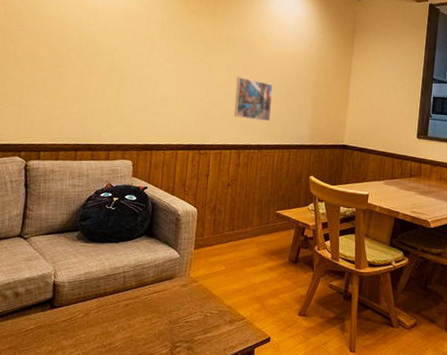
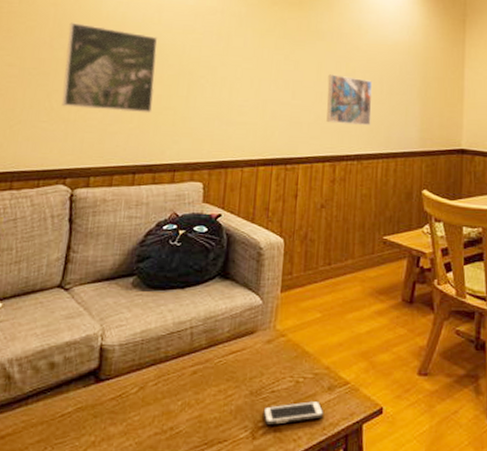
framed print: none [14,20,94,102] -> present [62,22,158,113]
cell phone: none [179,330,226,345] -> present [263,401,324,425]

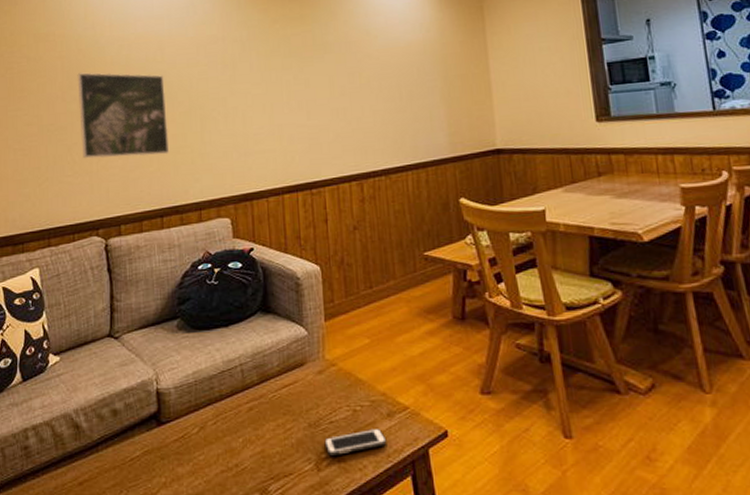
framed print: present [326,74,372,126] -> none [342,87,394,140]

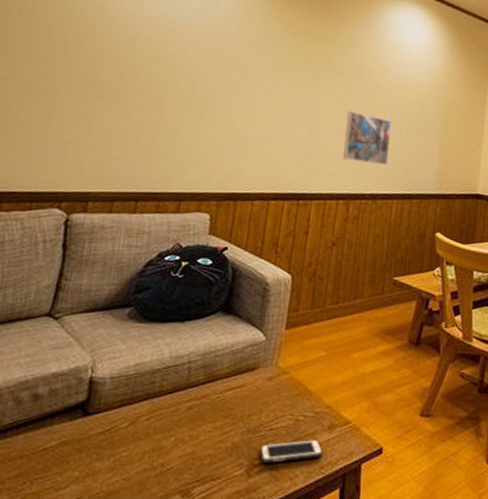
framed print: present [77,72,170,159] -> none [61,38,171,139]
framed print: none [342,87,394,140] -> present [343,111,392,166]

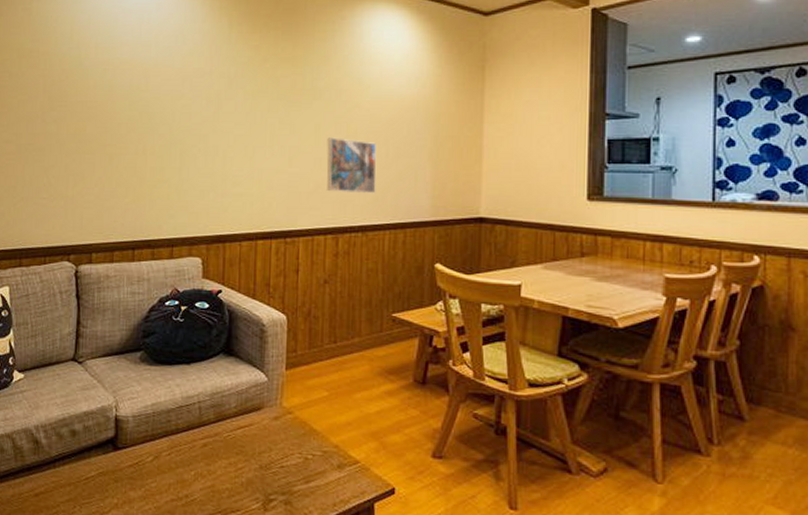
cell phone: present [260,440,323,463] -> none [273,478,335,498]

